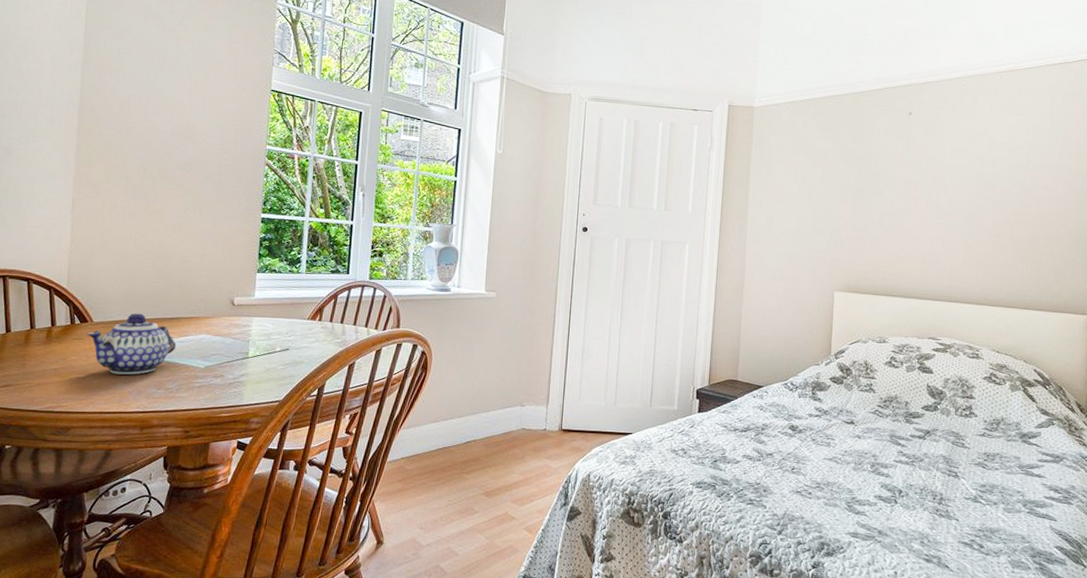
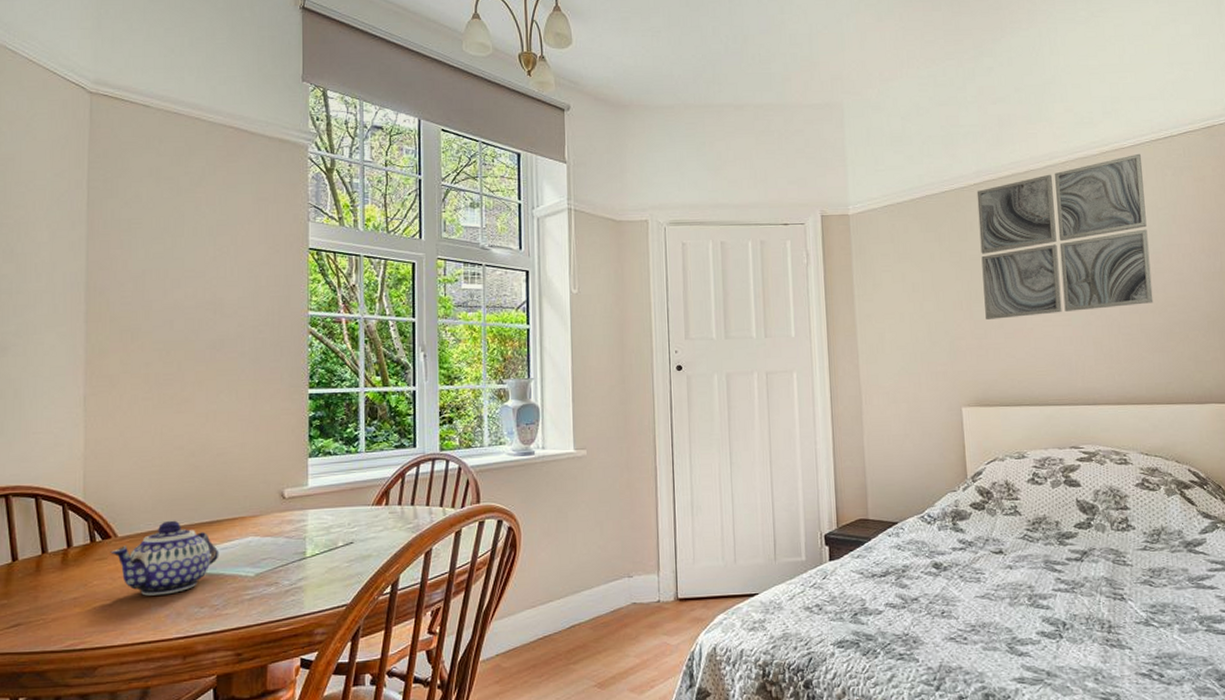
wall art: none [867,76,1035,217] -> present [976,153,1154,321]

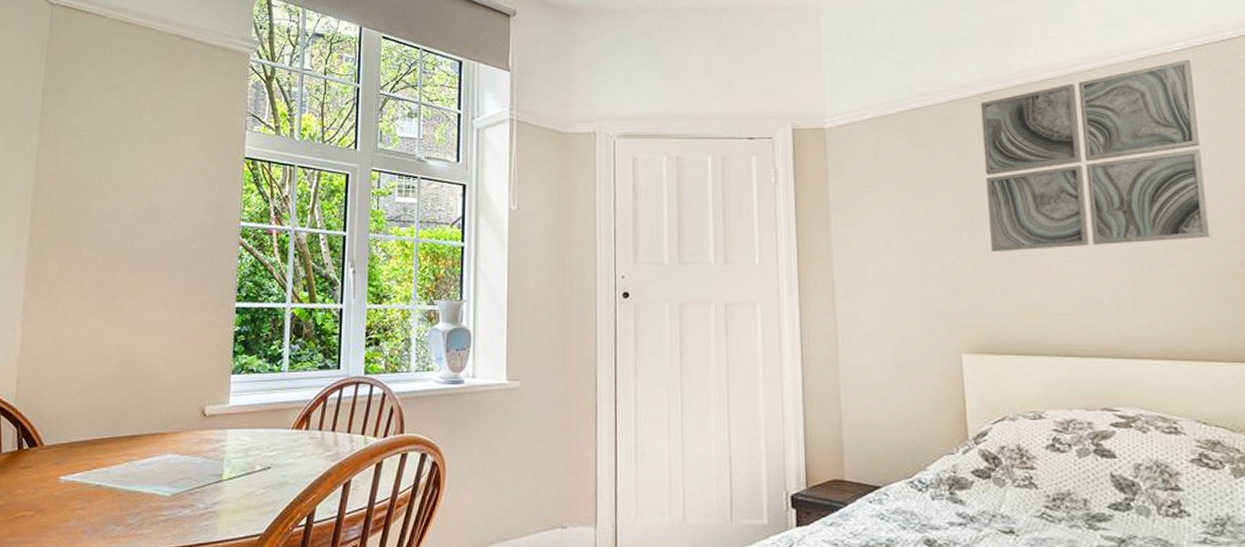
teapot: present [110,520,219,596] -> none [35,432,138,509]

